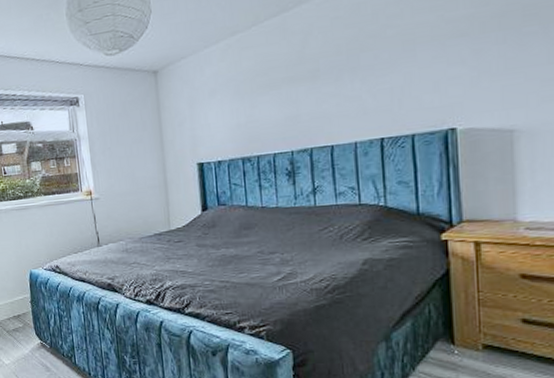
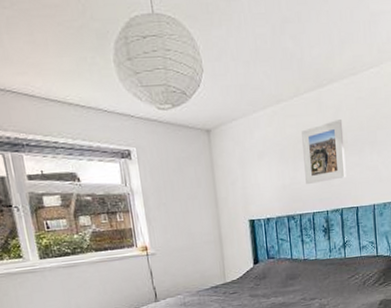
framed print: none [261,45,318,122] -> present [302,119,346,184]

